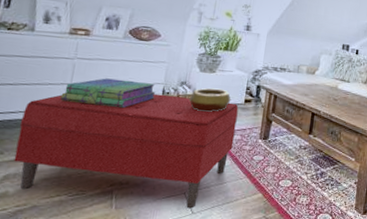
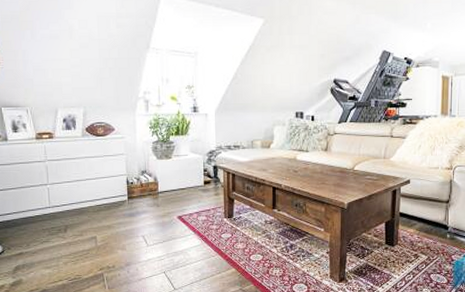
bench: present [13,94,239,209] -> none [16,185,200,285]
stack of books: present [60,78,156,109] -> none [42,175,121,202]
decorative bowl: present [189,88,231,112] -> none [151,173,191,197]

